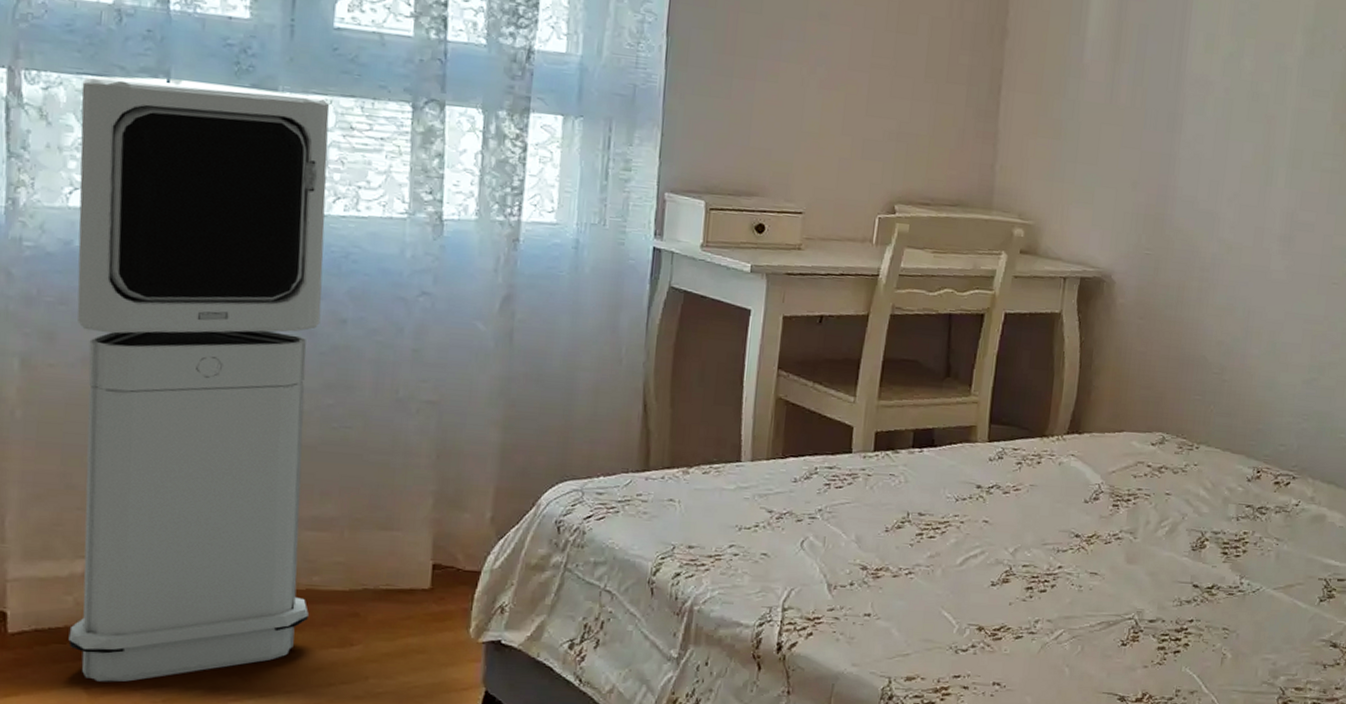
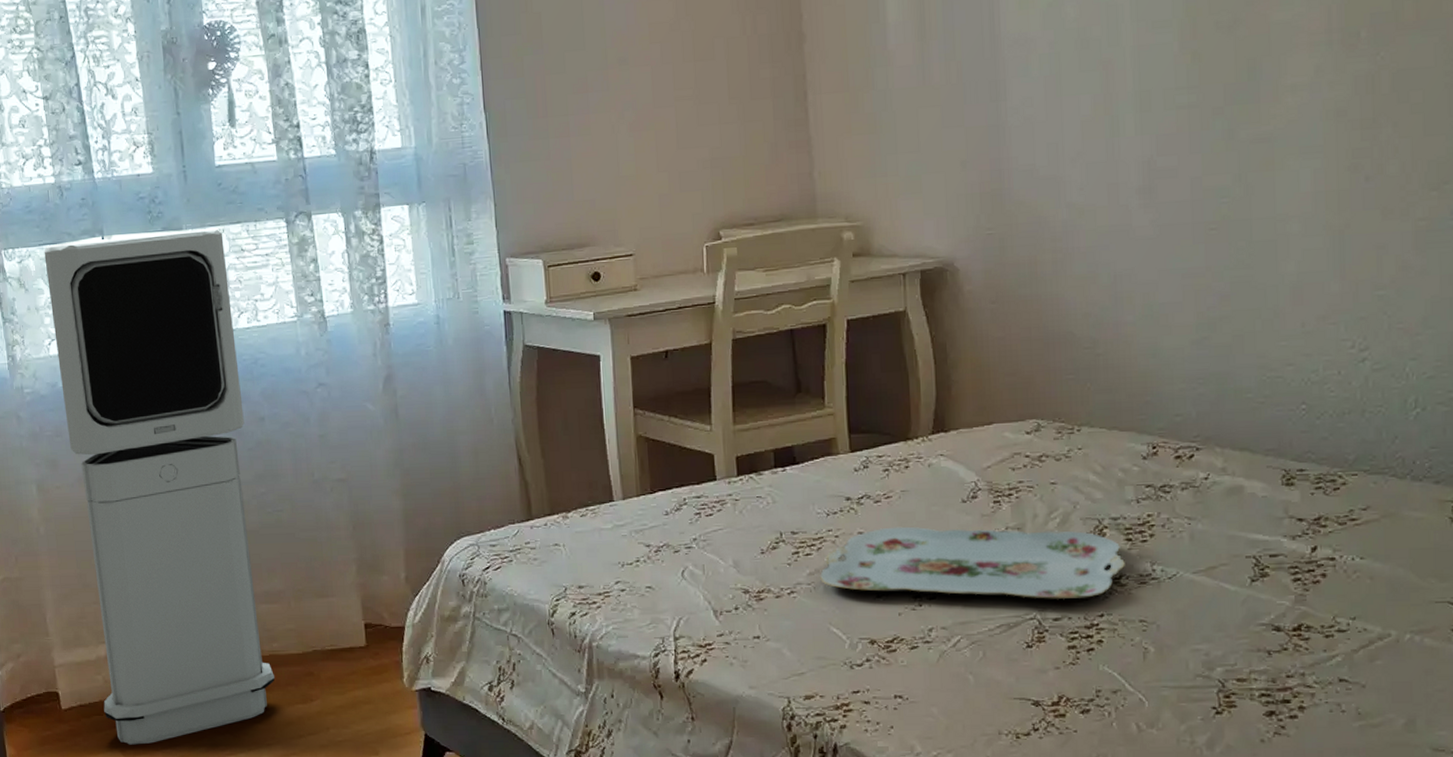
serving tray: none [939,518,1219,604] -> present [820,526,1125,600]

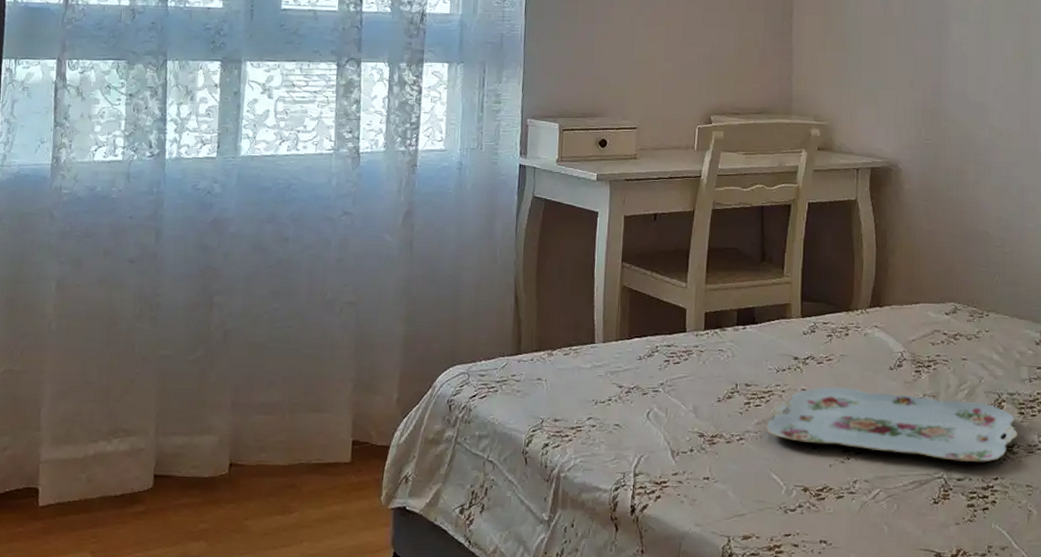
air purifier: present [44,228,275,745] -> none [81,58,278,547]

